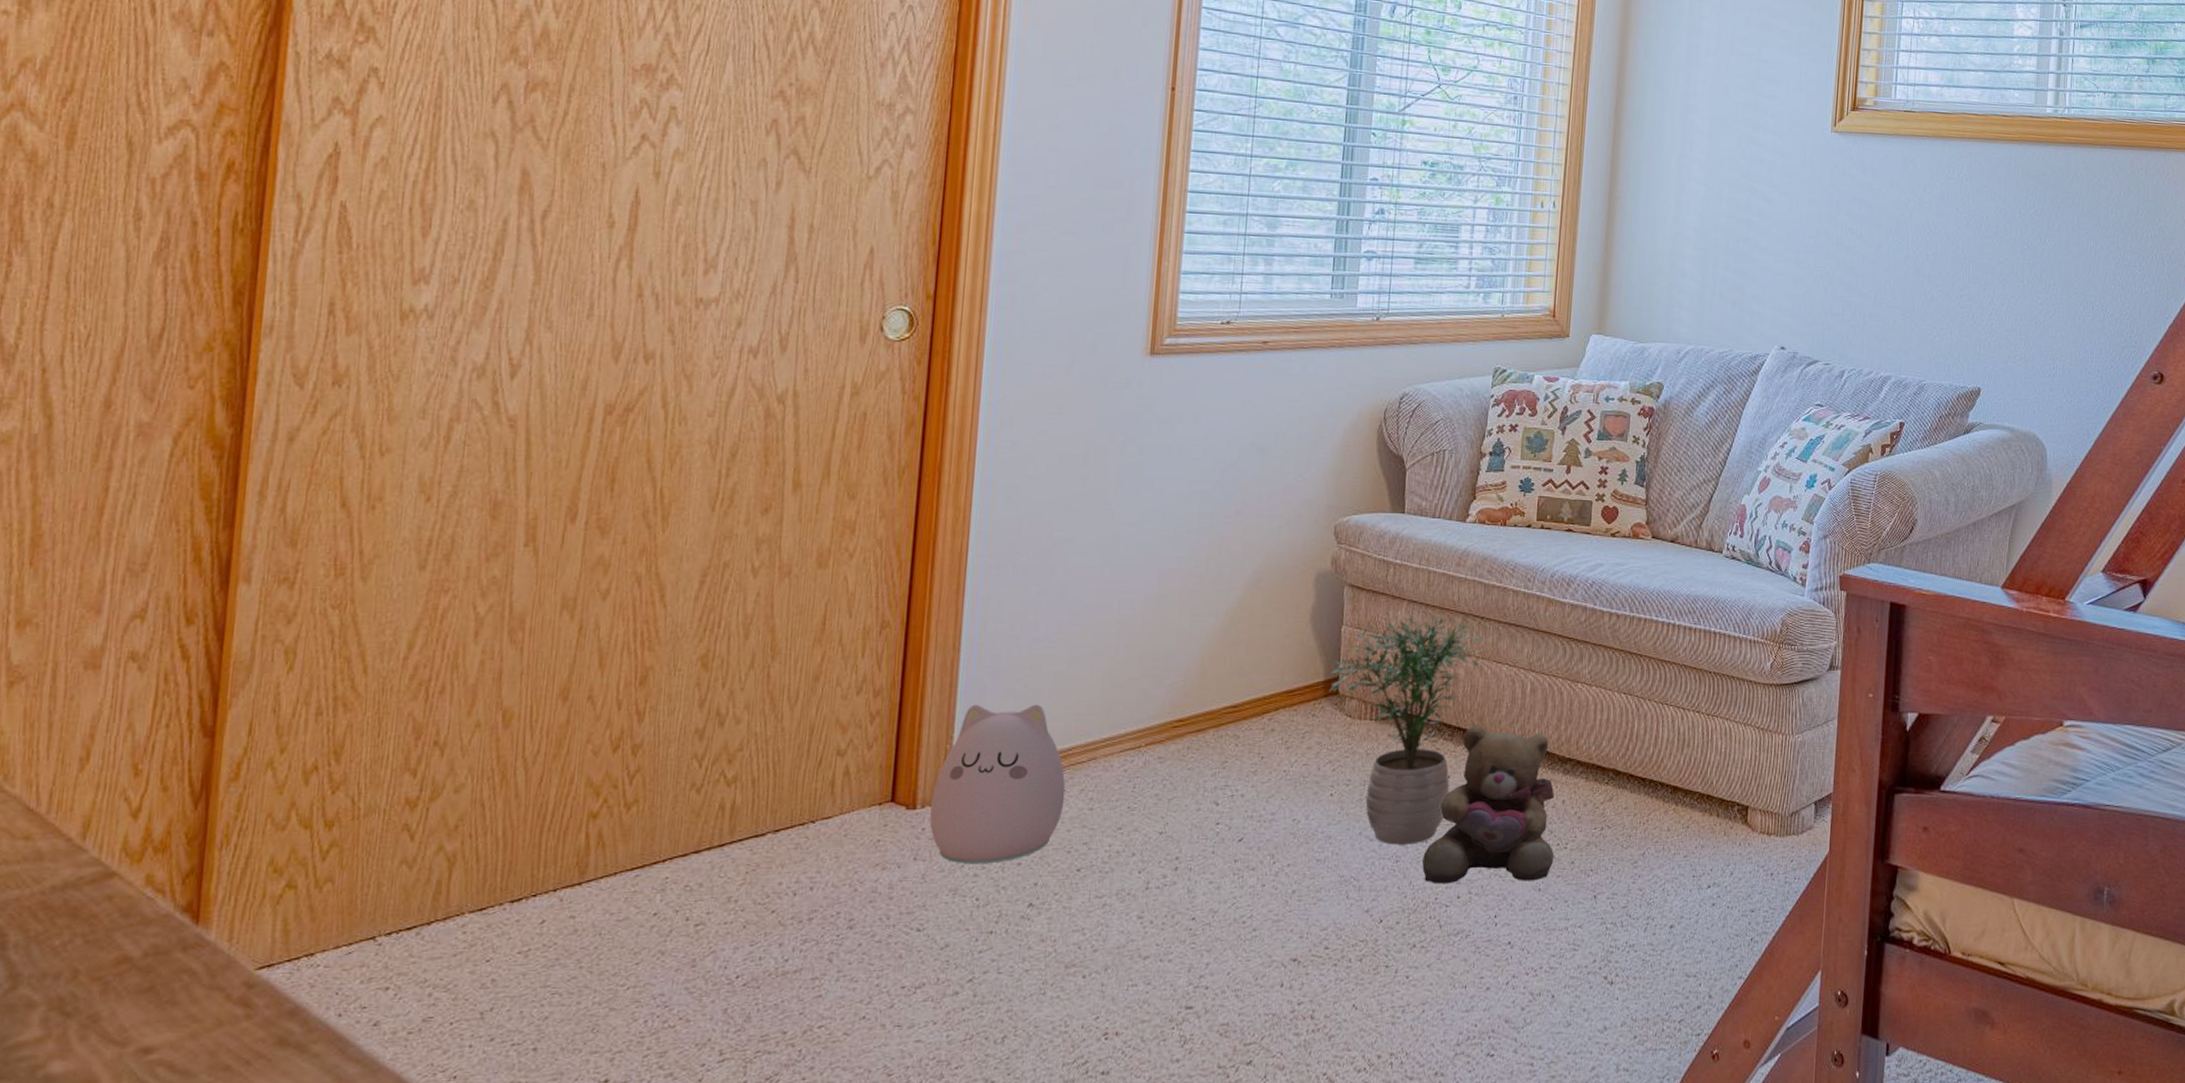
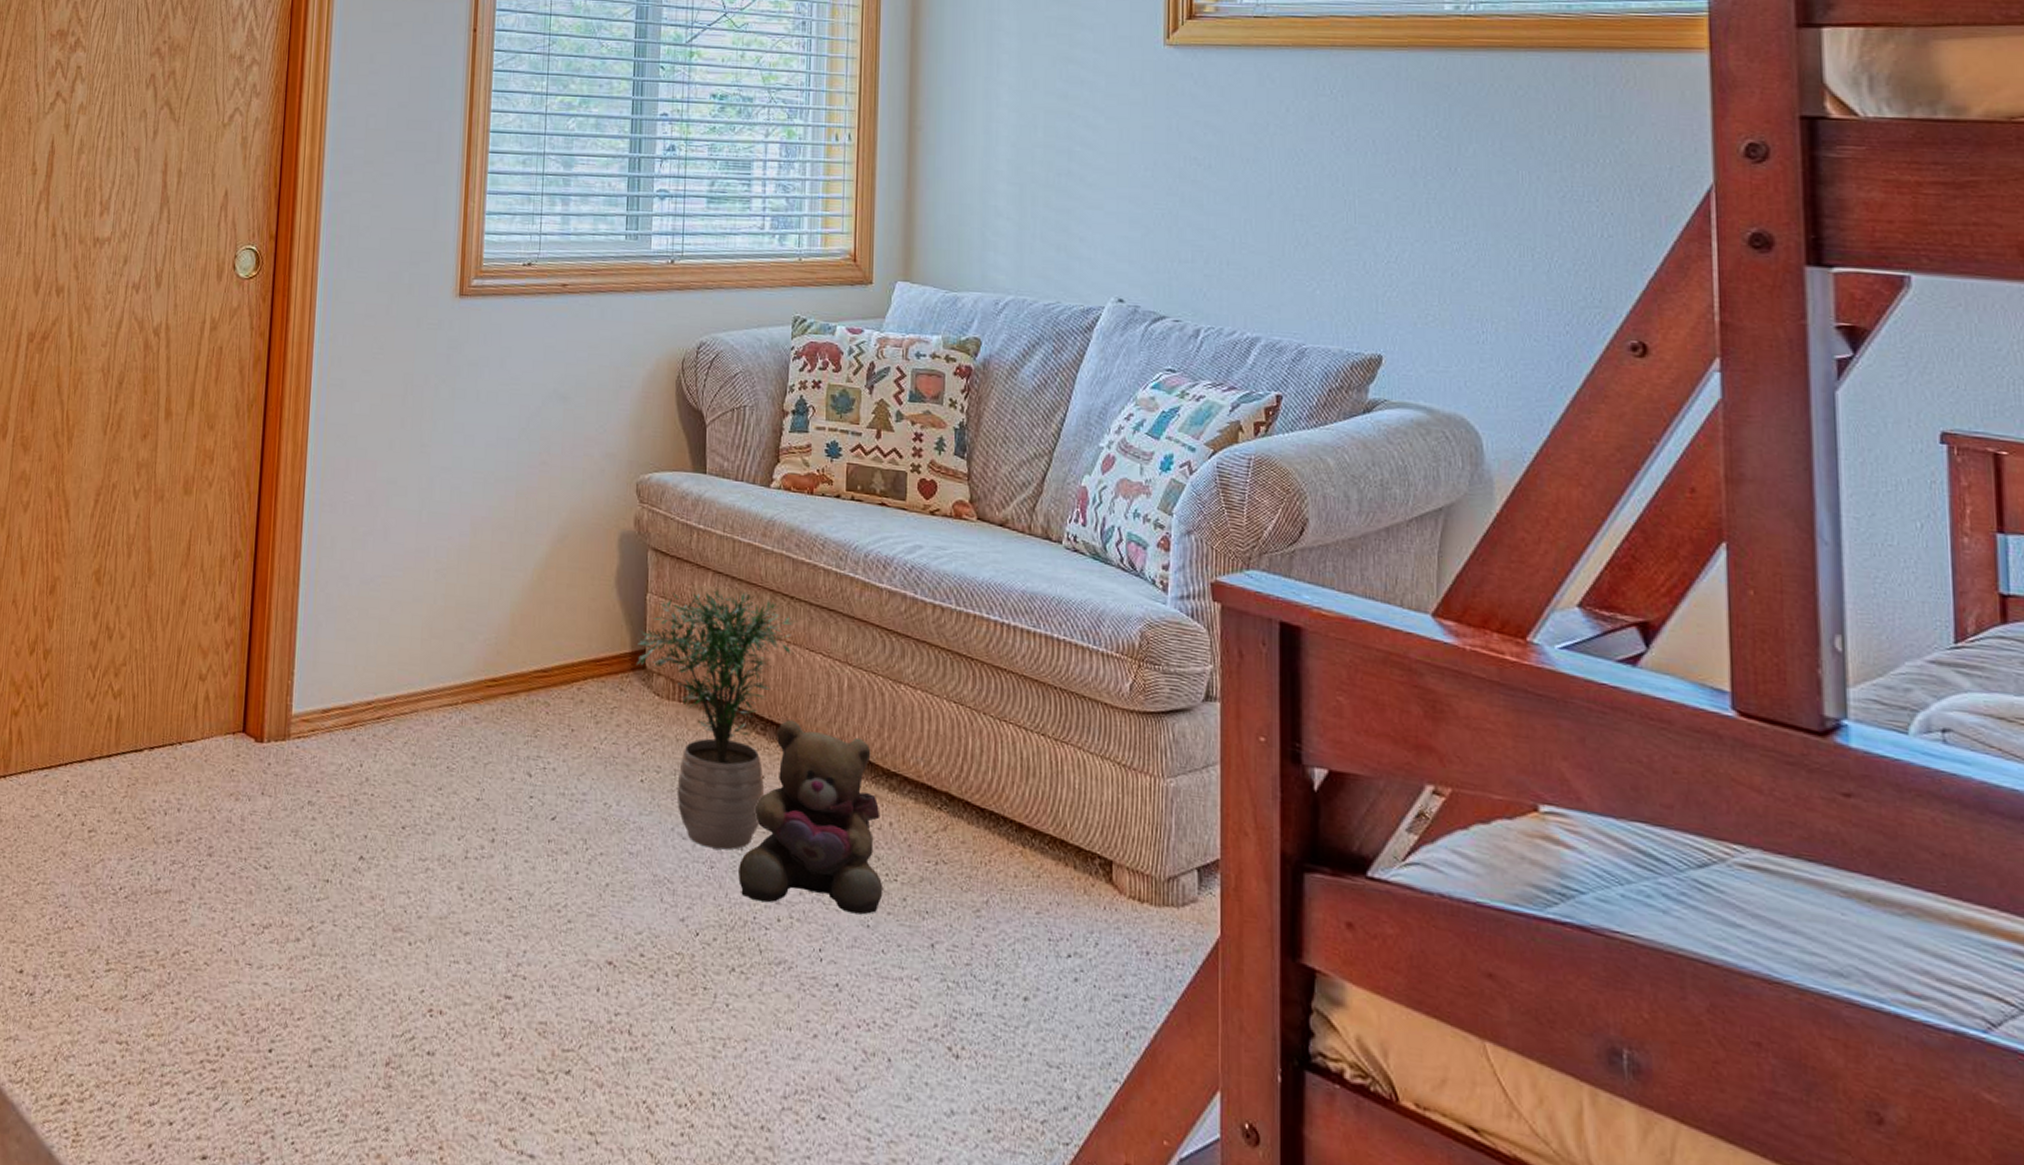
plush toy: present [929,704,1066,864] -> none [274,641,391,808]

